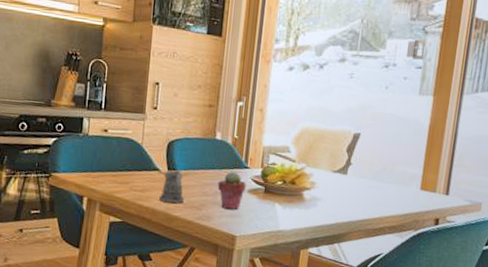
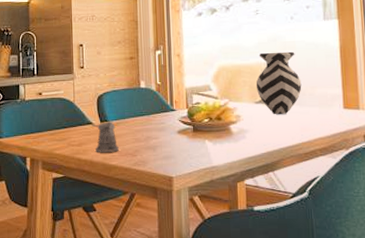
potted succulent: present [217,171,246,209] -> none [148,115,175,151]
vase: none [336,120,384,187] -> present [256,51,302,114]

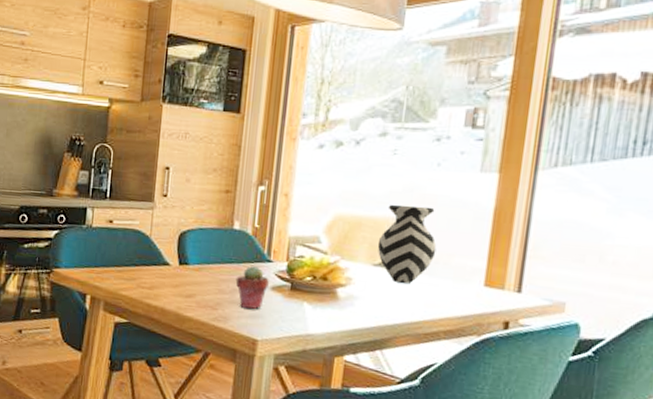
pepper shaker: present [91,122,119,152] -> none [168,264,197,302]
potted succulent: none [148,115,175,151] -> present [235,265,269,309]

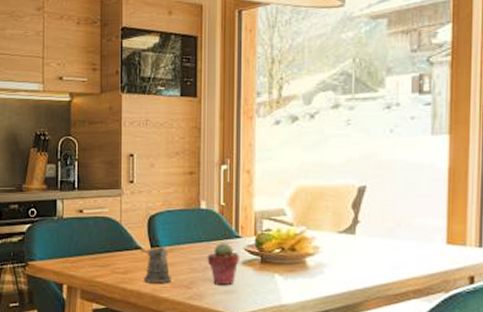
pepper shaker: none [168,264,197,302] -> present [140,247,171,283]
vase: present [377,204,437,284] -> none [340,172,397,247]

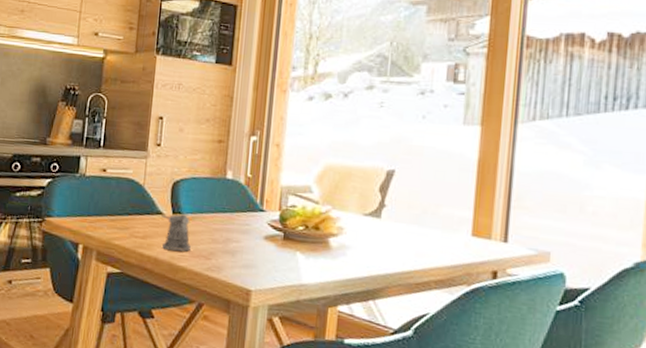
potted succulent: present [207,242,239,285] -> none [229,214,262,259]

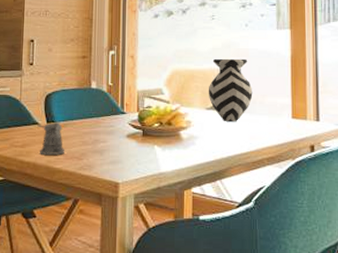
vase: none [367,155,425,233] -> present [208,58,253,121]

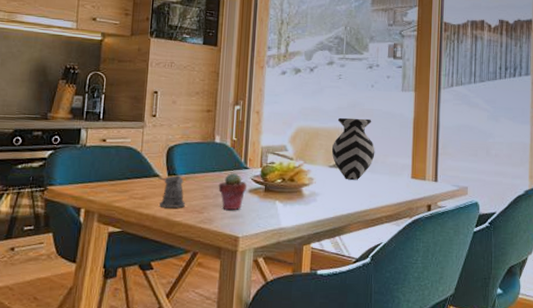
potted succulent: none [96,117,124,155] -> present [218,172,247,210]

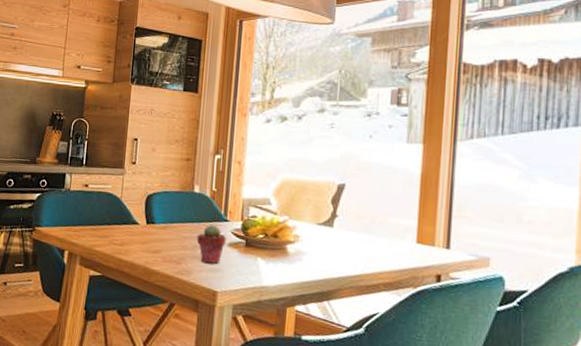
pepper shaker: present [158,175,185,208] -> none [137,223,163,257]
vase: present [331,117,375,180] -> none [320,170,373,241]

